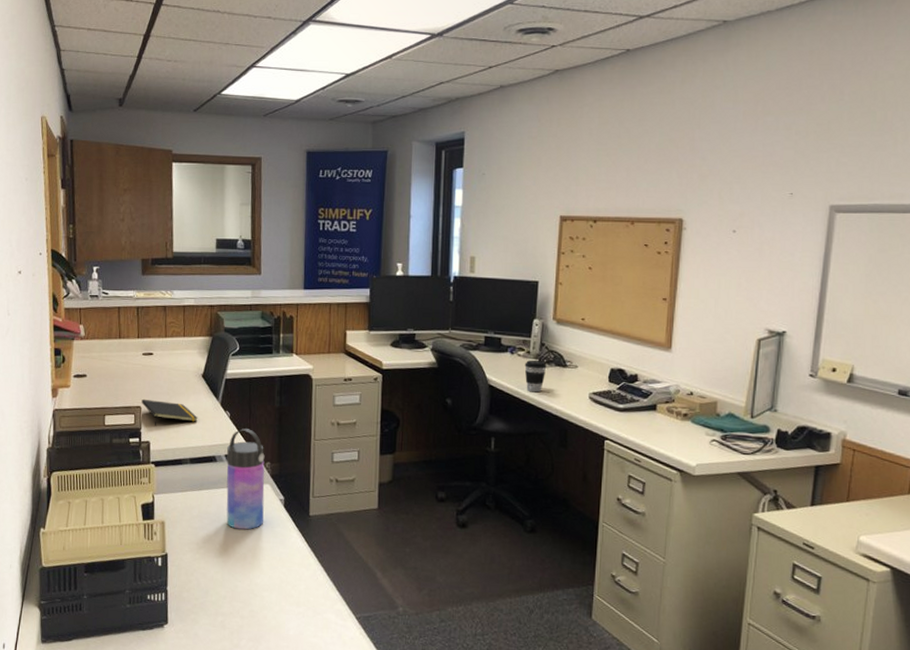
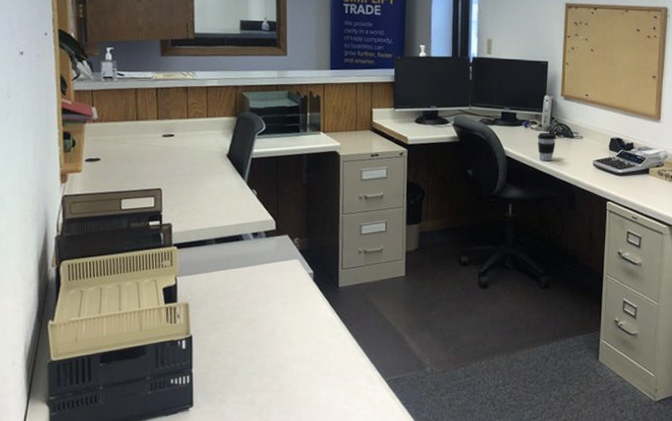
notepad: present [141,400,198,426] -> none [162,182,223,208]
water bottle: present [226,428,265,530] -> none [254,206,293,306]

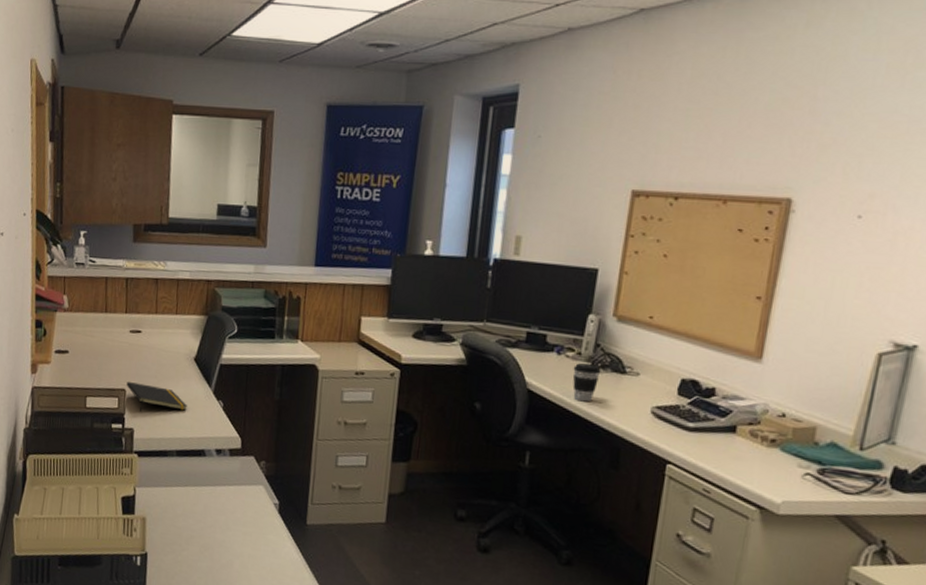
notepad: none [162,182,223,208] -> present [126,382,188,412]

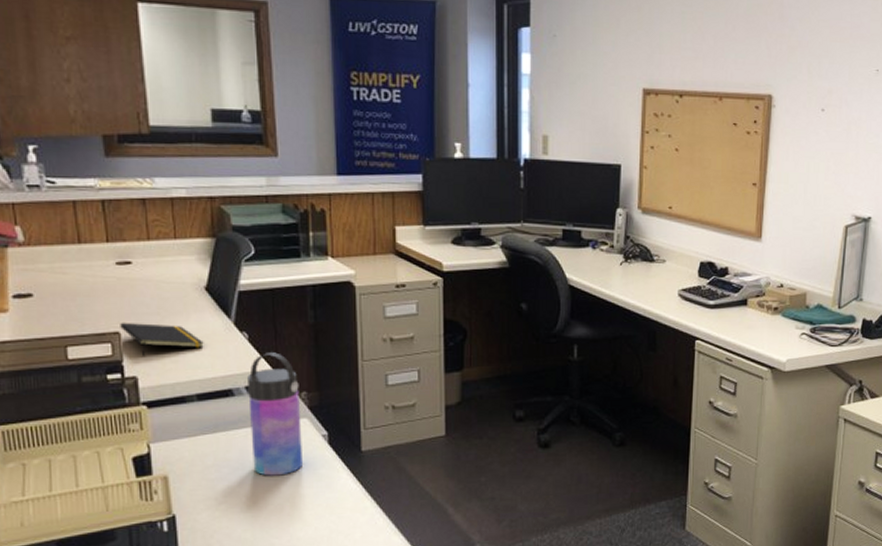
water bottle: none [213,421,260,535] -> present [248,352,302,476]
coffee cup: present [572,363,601,402] -> none [608,256,633,292]

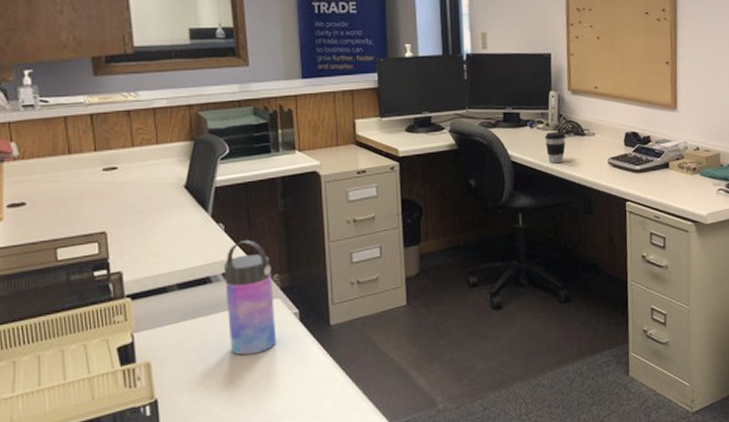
notepad: present [120,323,204,356] -> none [106,221,184,252]
coffee cup: none [608,256,633,292] -> present [544,132,566,164]

